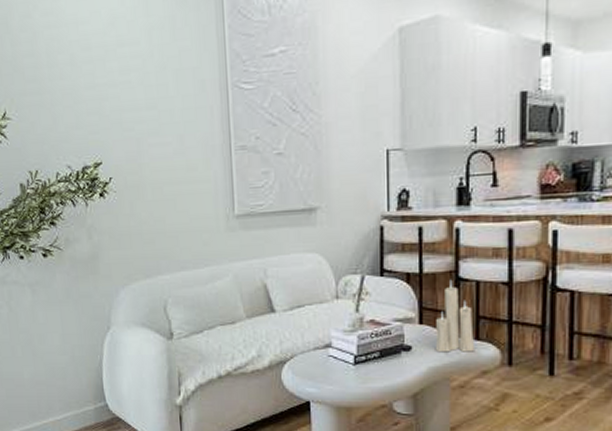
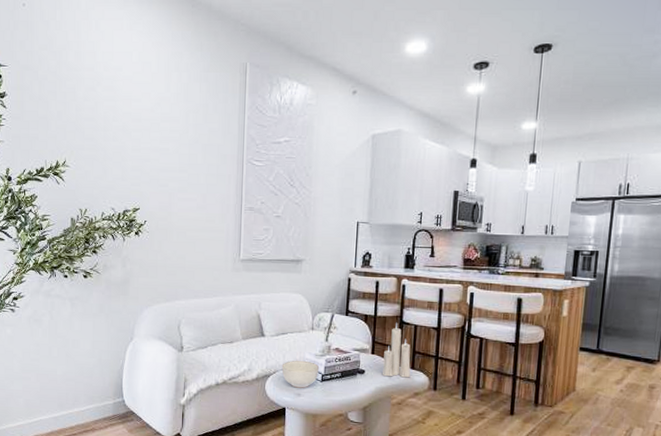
bowl: none [300,339,351,375] -> present [281,360,320,388]

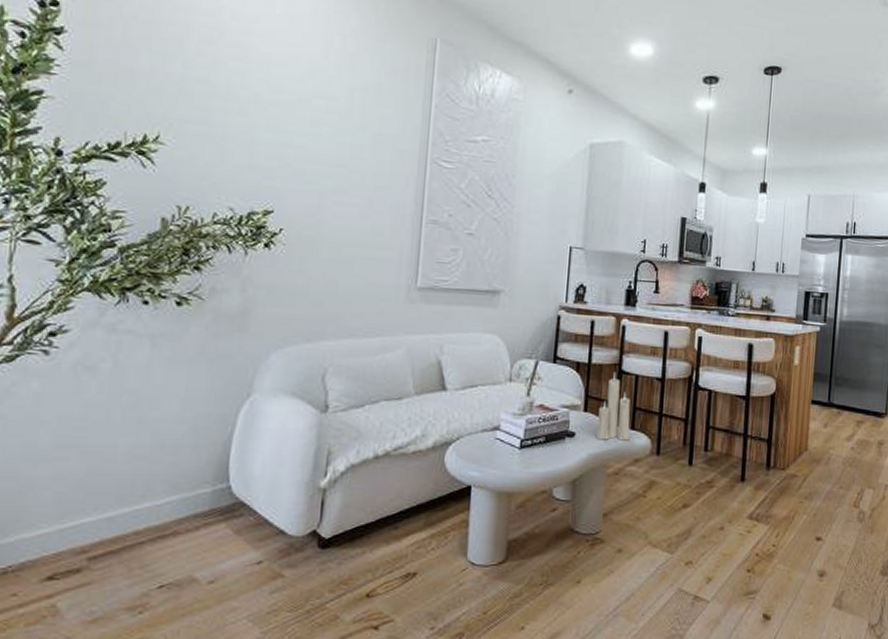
bowl: present [281,360,320,388] -> none [468,421,519,459]

